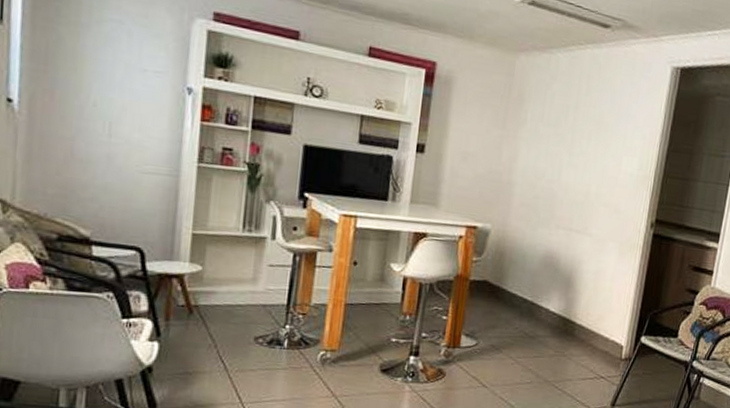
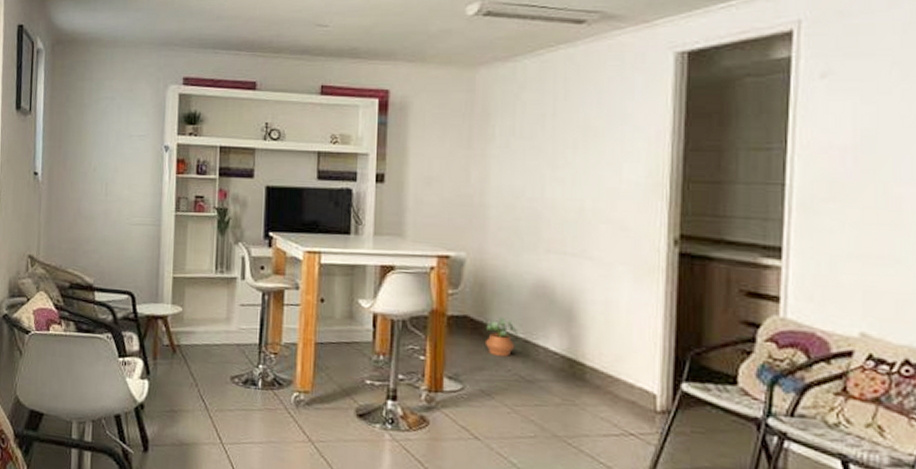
potted plant: none [500,283,528,316] -> present [485,317,519,356]

